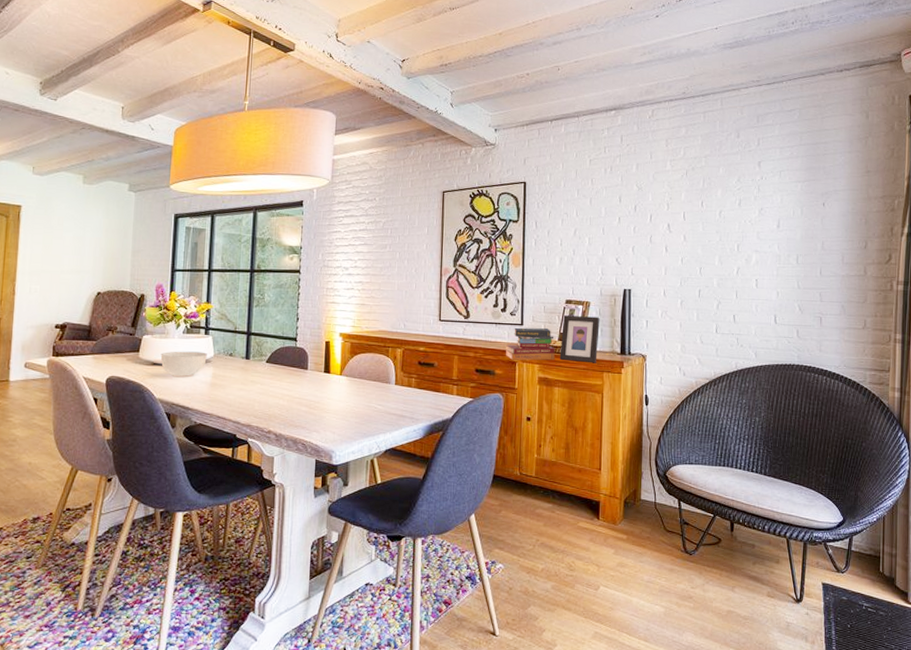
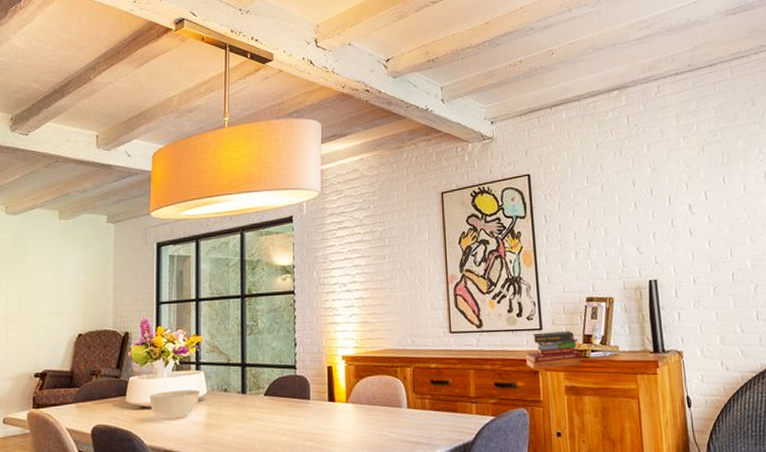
picture frame: present [559,315,600,363] -> none [585,313,629,366]

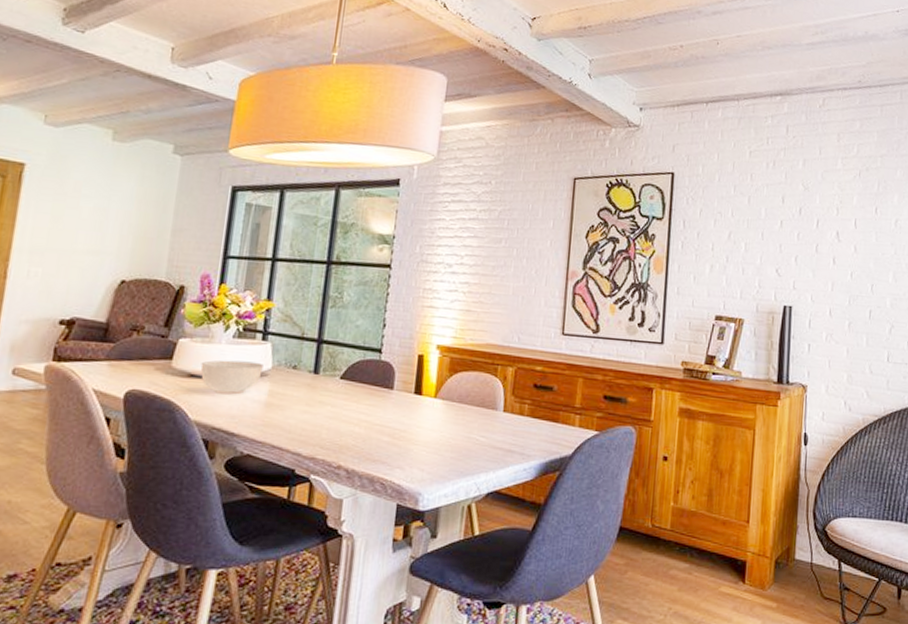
books: present [525,331,581,370] -> none [640,346,701,388]

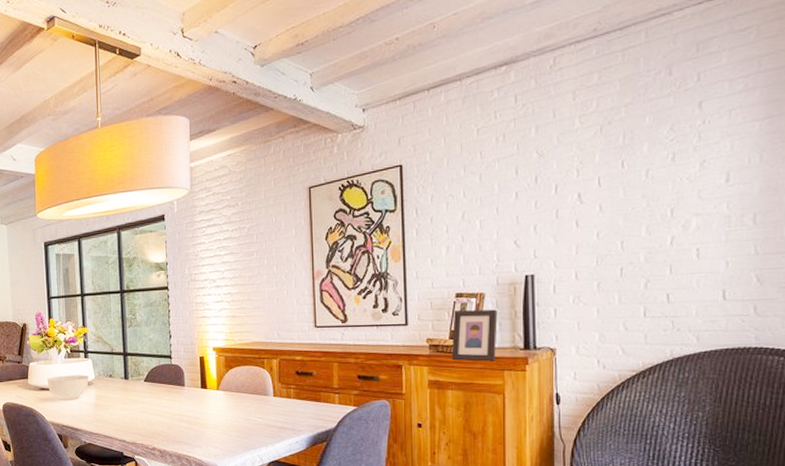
picture frame: none [705,334,755,393] -> present [451,309,498,362]

